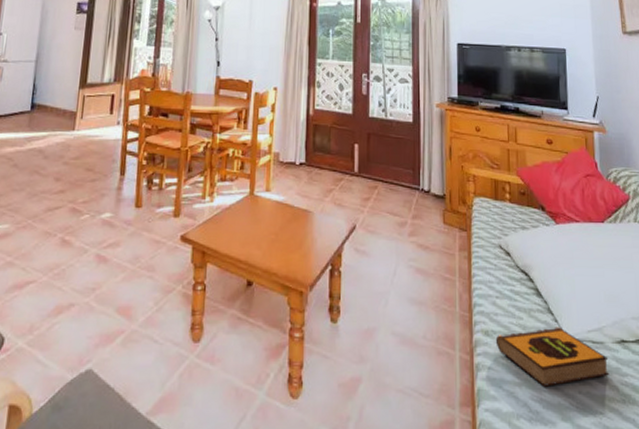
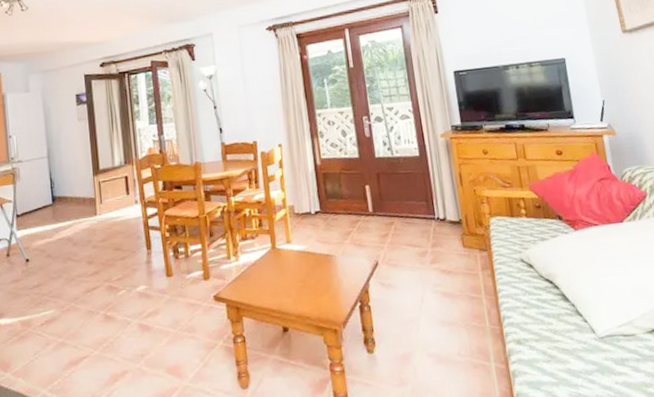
hardback book: present [495,327,610,387] -> none [528,326,644,383]

